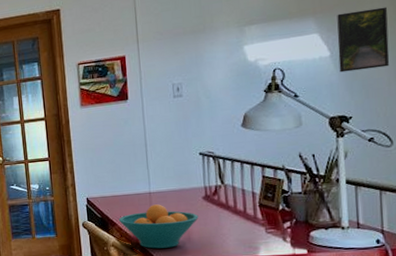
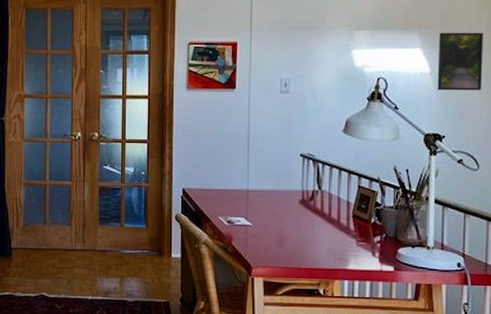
fruit bowl: present [118,204,199,249] -> none [213,203,293,252]

